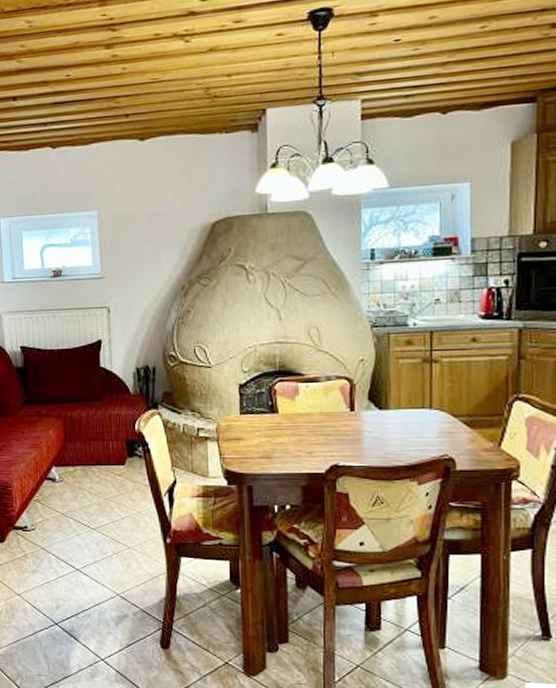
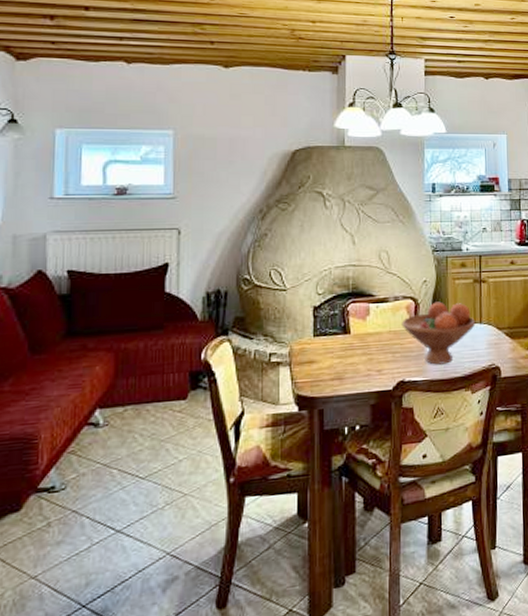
fruit bowl: none [334,383,425,451] -> present [401,301,476,365]

